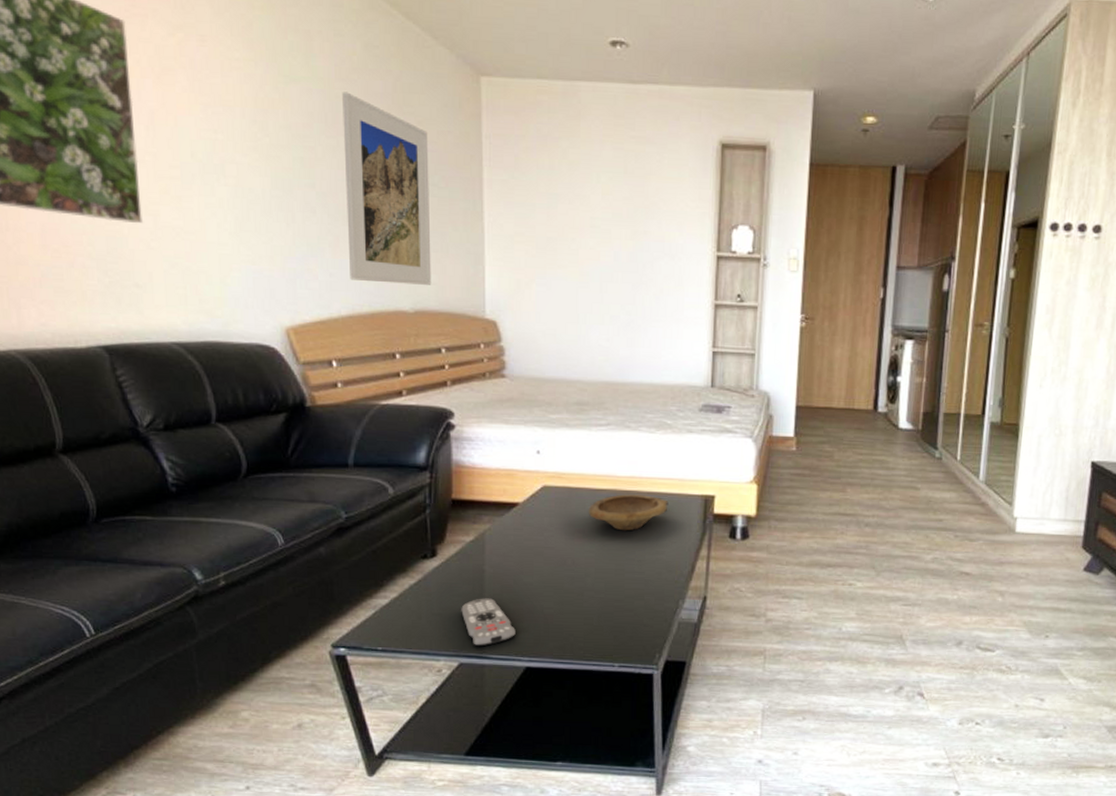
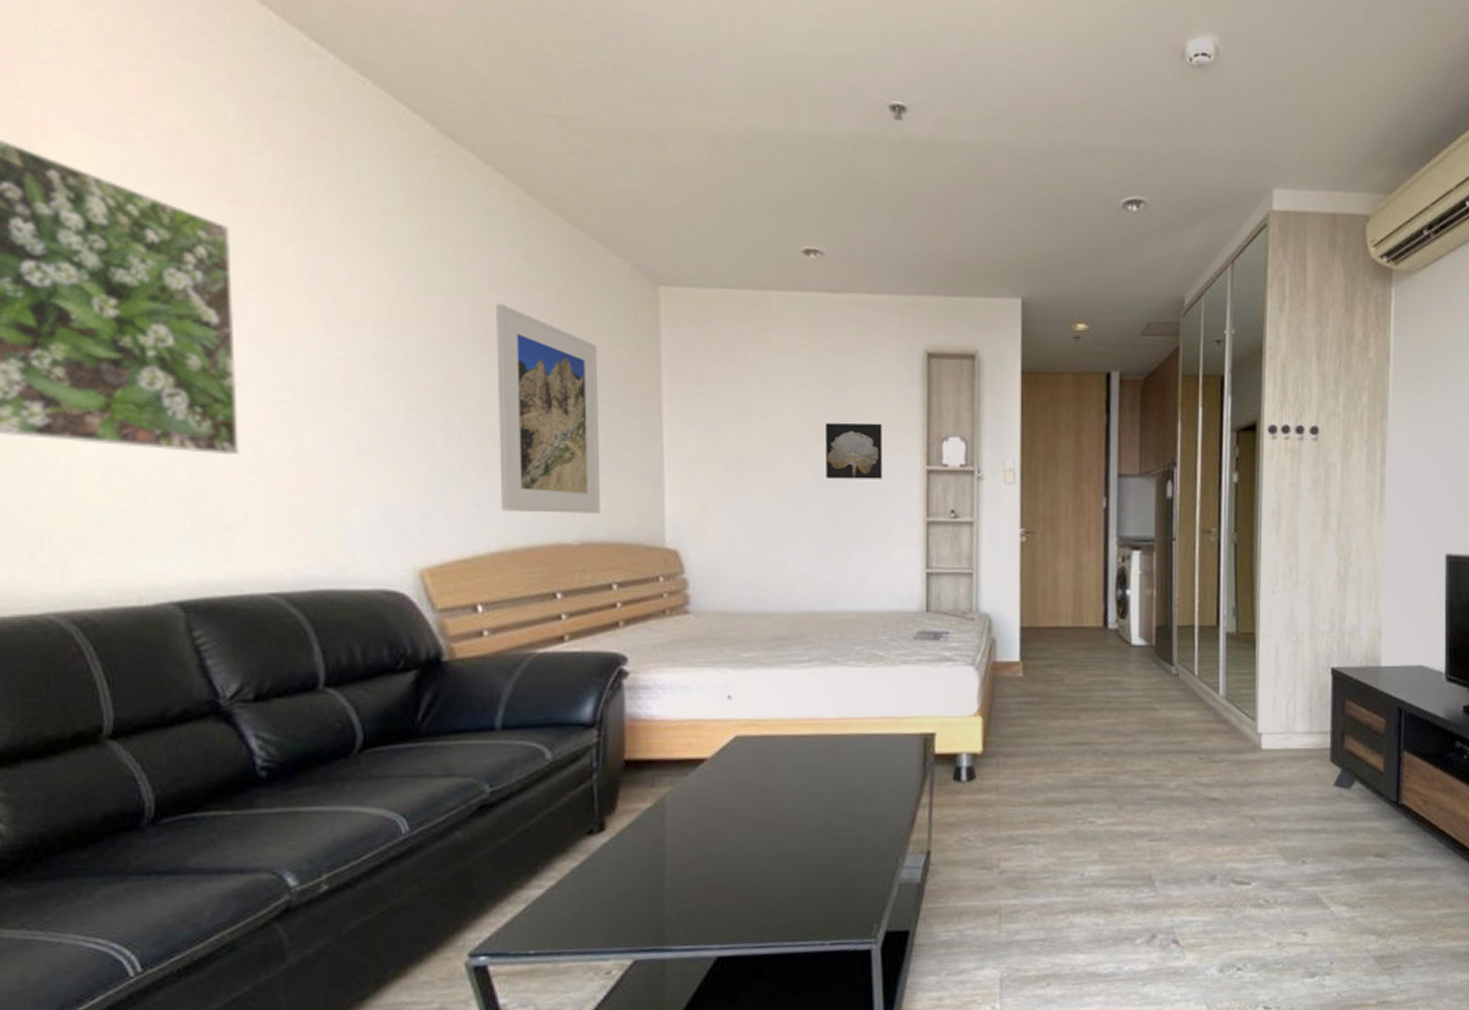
remote control: present [461,598,516,647] -> none [636,876,704,938]
bowl: present [588,494,669,531] -> none [789,738,883,782]
wall art: none [625,209,678,263] -> present [824,423,883,479]

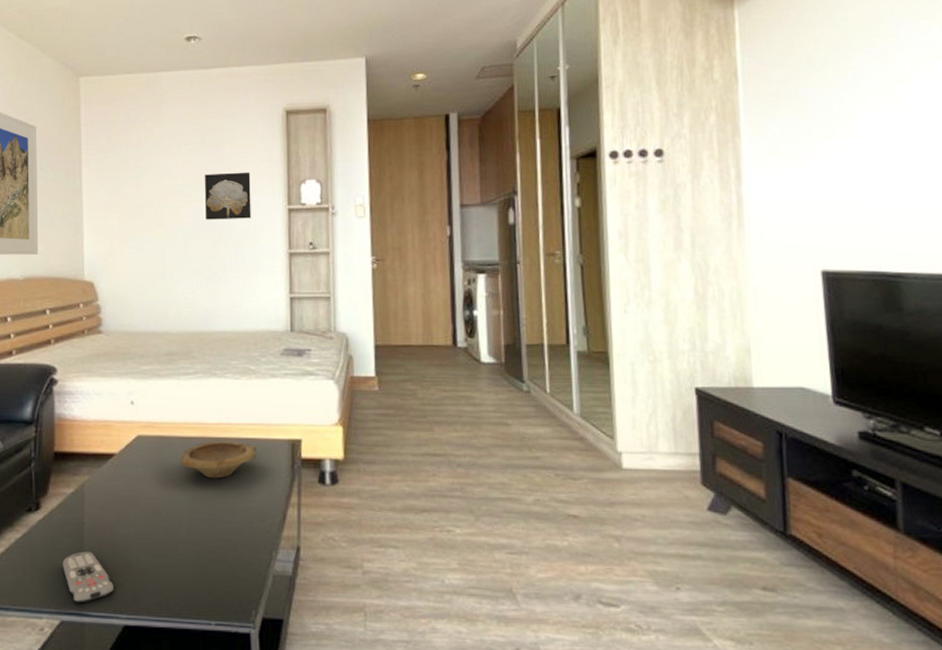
remote control: none [636,876,704,938] -> present [62,551,114,603]
bowl: none [789,738,883,782] -> present [180,441,257,479]

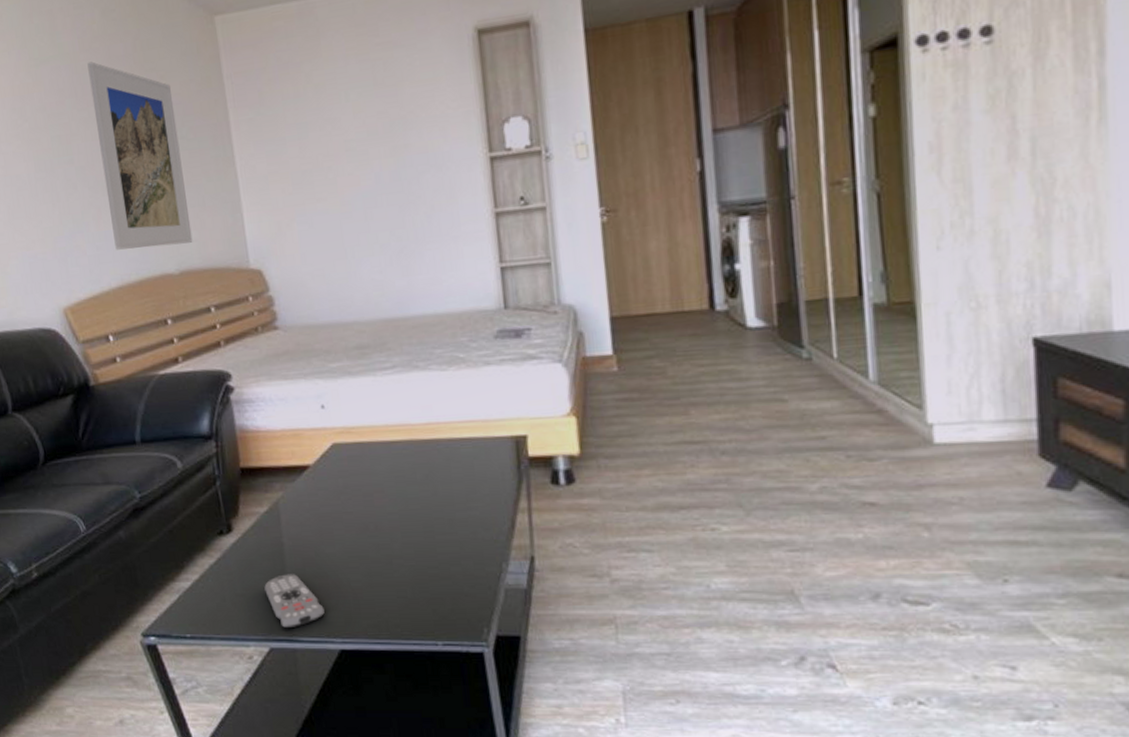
bowl: present [180,441,257,479] -> none [384,442,474,487]
wall art: present [204,172,251,220] -> none [381,115,445,181]

